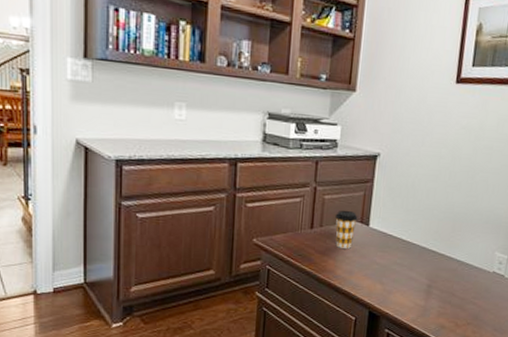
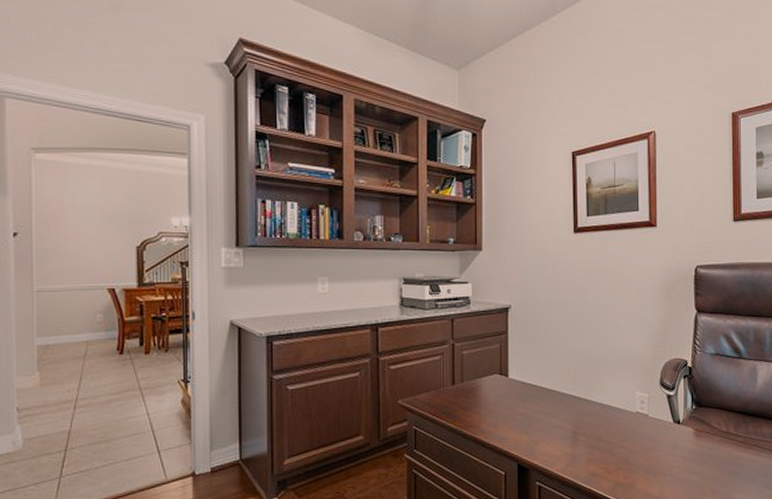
coffee cup: present [335,210,358,249] -> none [475,363,497,402]

